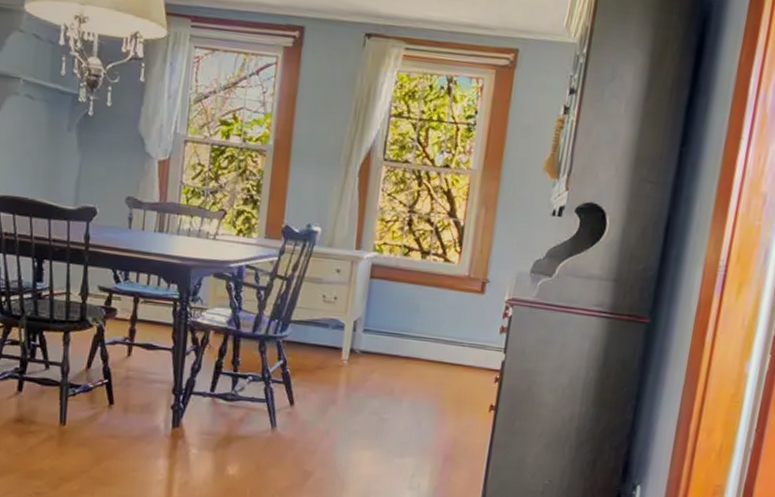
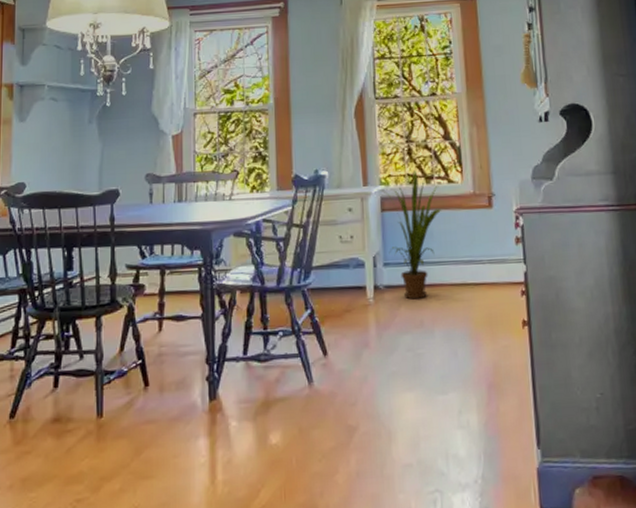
house plant: none [369,242,433,369] -> present [377,170,441,300]

